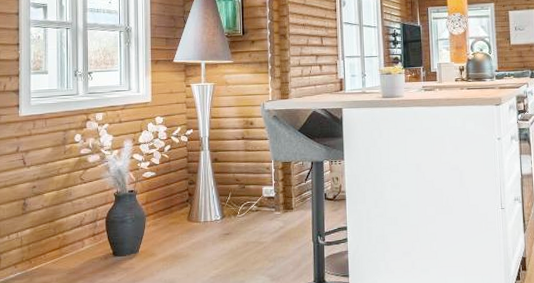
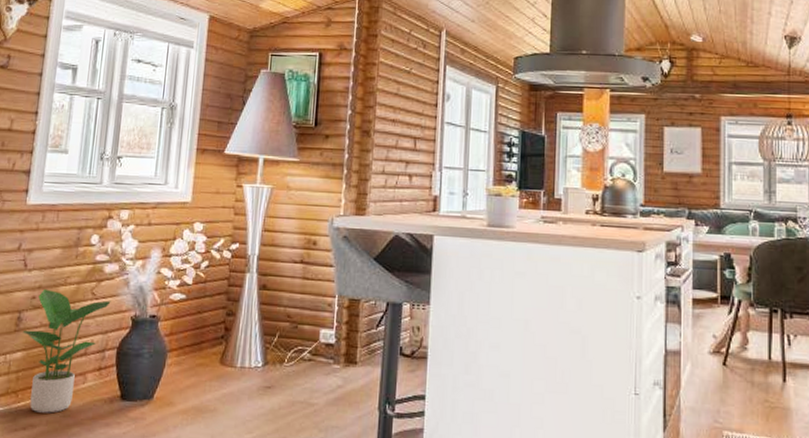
potted plant: none [29,180,97,273] -> present [22,289,111,413]

